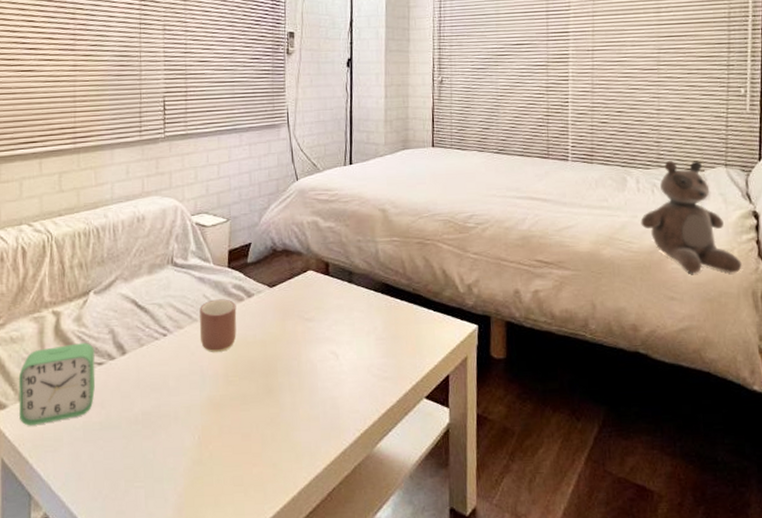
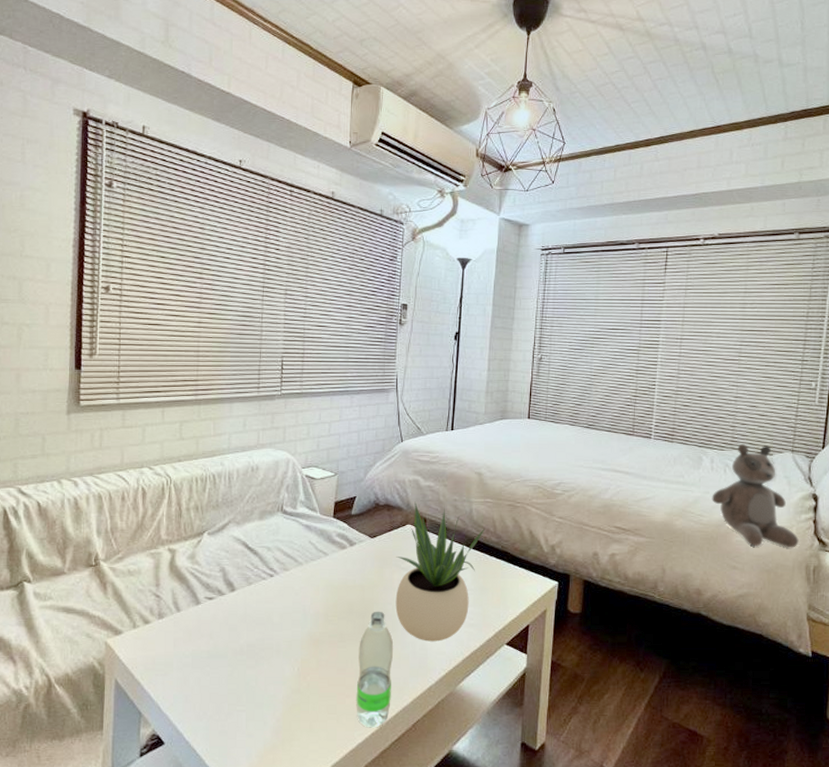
alarm clock: present [18,343,96,426] -> none [134,579,206,651]
mug: present [199,299,237,352] -> none [304,546,339,593]
bottle: none [263,368,303,500] -> present [356,611,394,728]
potted plant: none [298,245,394,399] -> present [395,501,486,642]

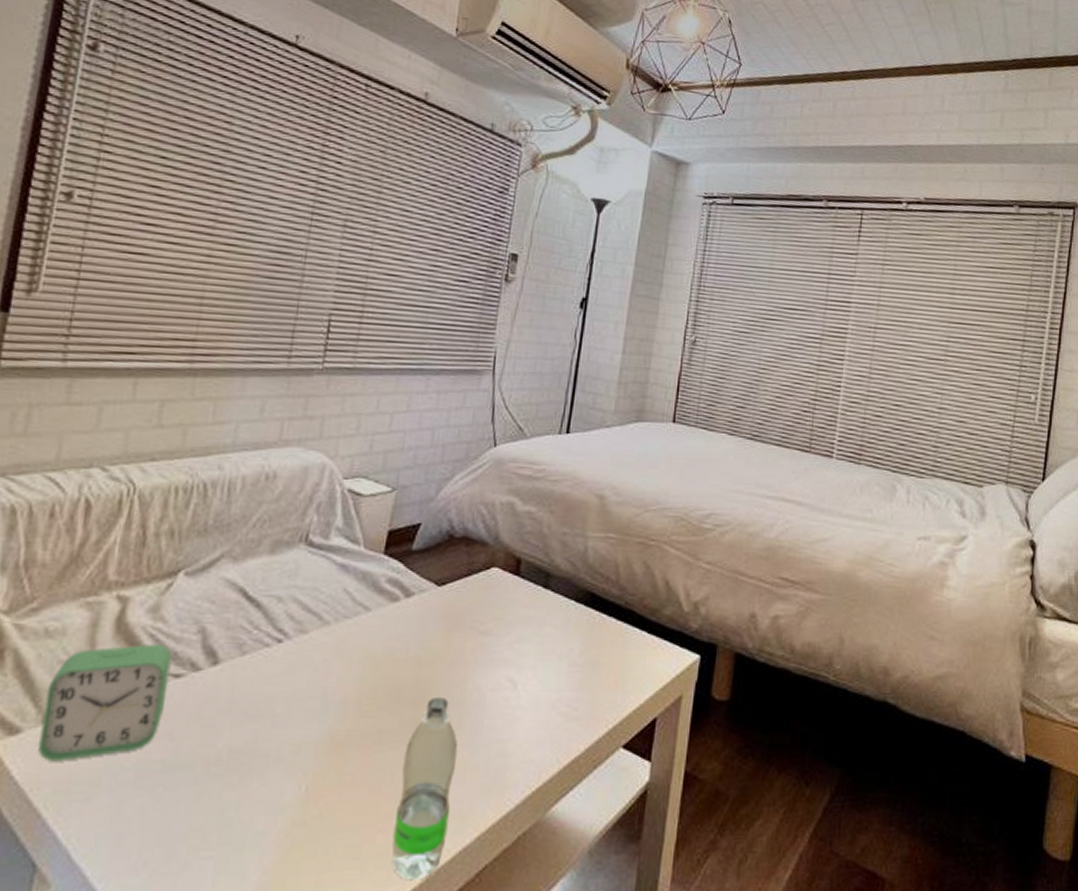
alarm clock: none [134,579,206,651] -> present [38,644,172,762]
potted plant: present [395,501,486,642] -> none [465,533,605,744]
stuffed animal: present [712,444,799,548] -> none [906,471,1012,613]

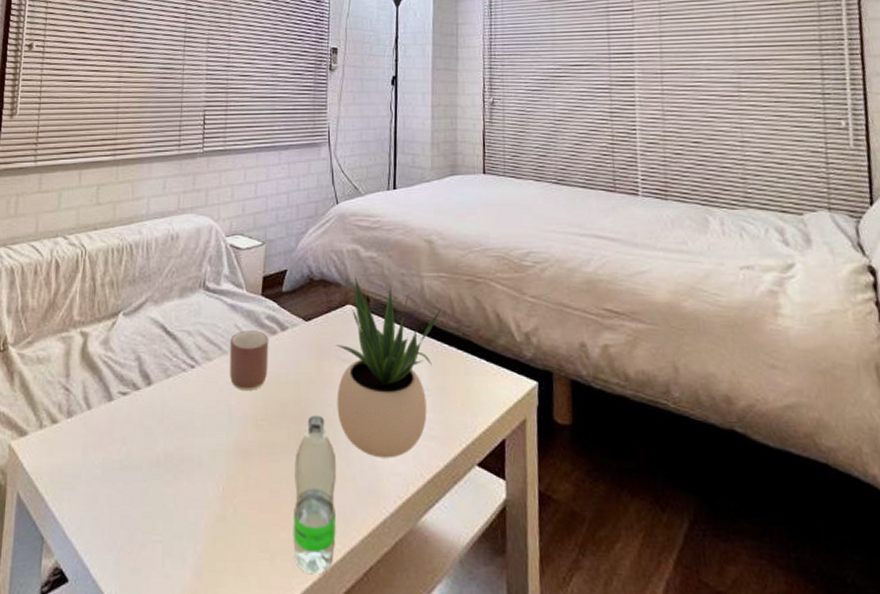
alarm clock: present [38,644,172,762] -> none [39,369,120,458]
mug: none [329,596,388,669] -> present [229,330,269,390]
potted plant: none [465,533,605,744] -> present [335,276,441,458]

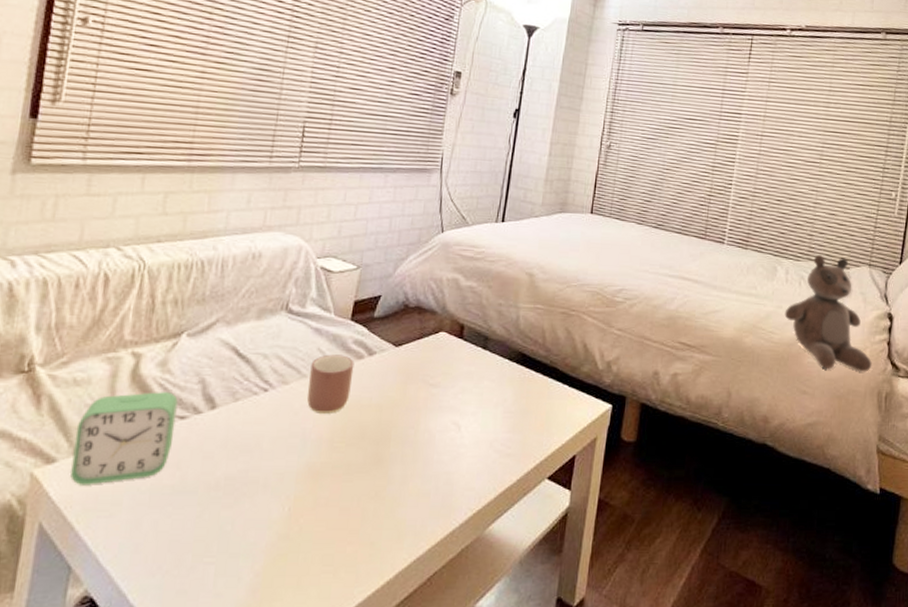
alarm clock: none [39,369,120,458] -> present [70,392,178,485]
bottle: present [293,414,337,575] -> none [358,436,413,583]
potted plant: present [335,276,441,458] -> none [418,304,533,475]
stuffed animal: none [728,201,860,341] -> present [784,255,872,372]

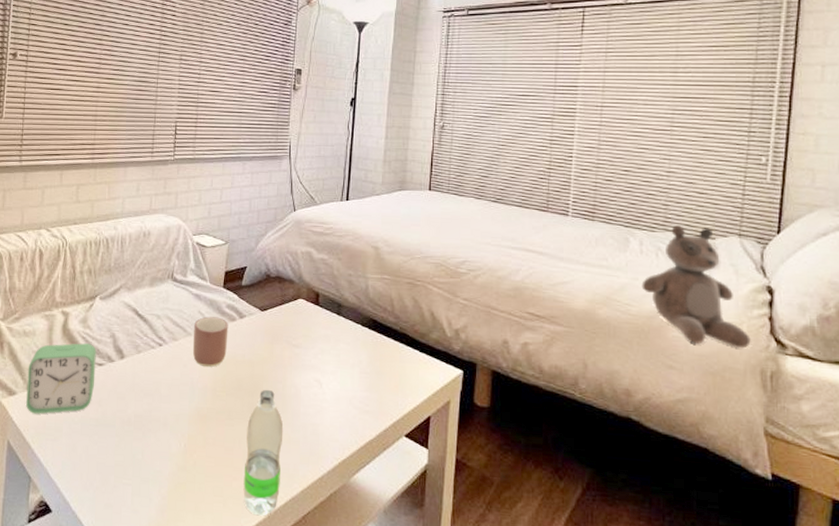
bottle: none [358,436,413,583] -> present [243,389,284,516]

